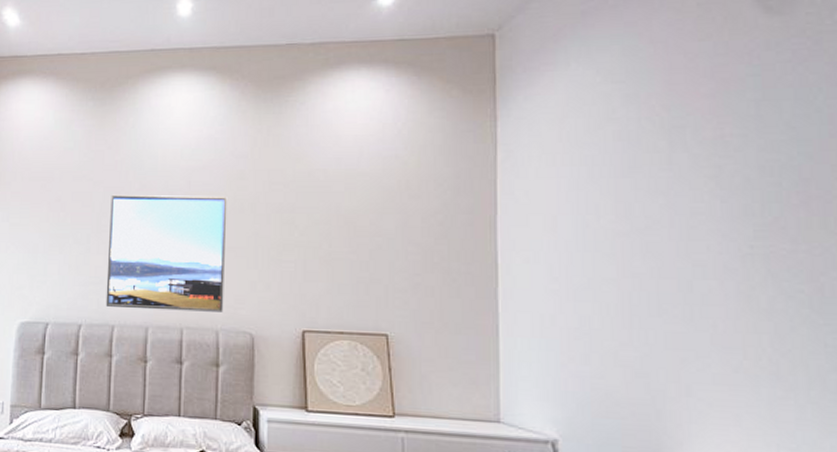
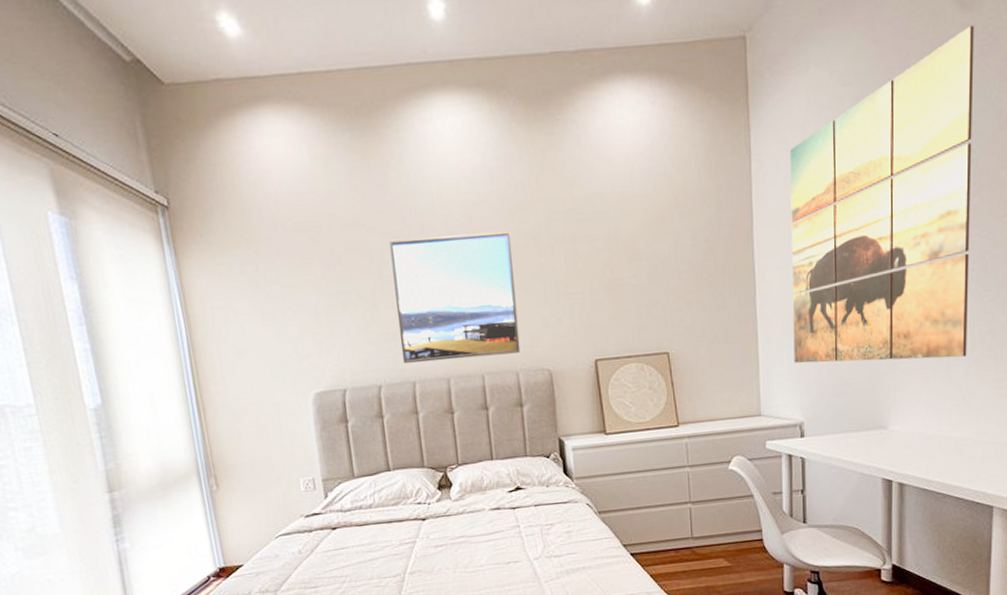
wall art: none [544,29,800,397] -> present [790,25,975,363]

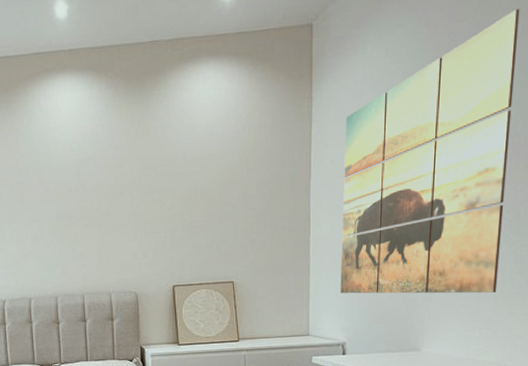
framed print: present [389,232,521,363] -> none [16,183,114,284]

